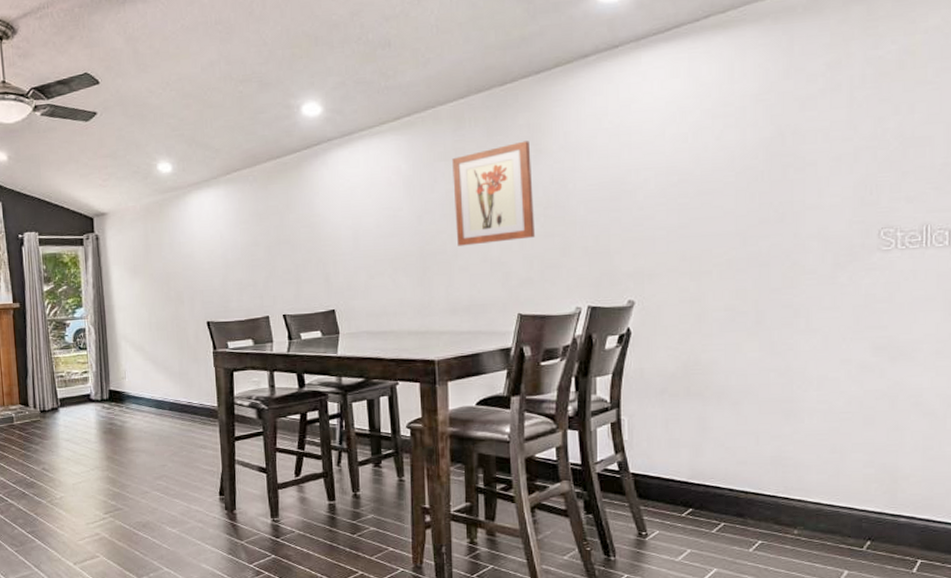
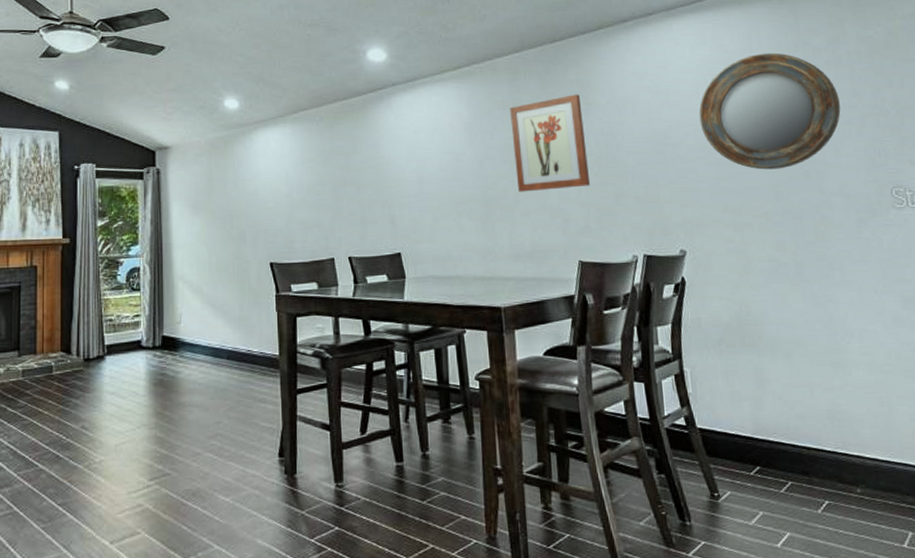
home mirror: none [663,82,831,214] -> present [699,53,841,170]

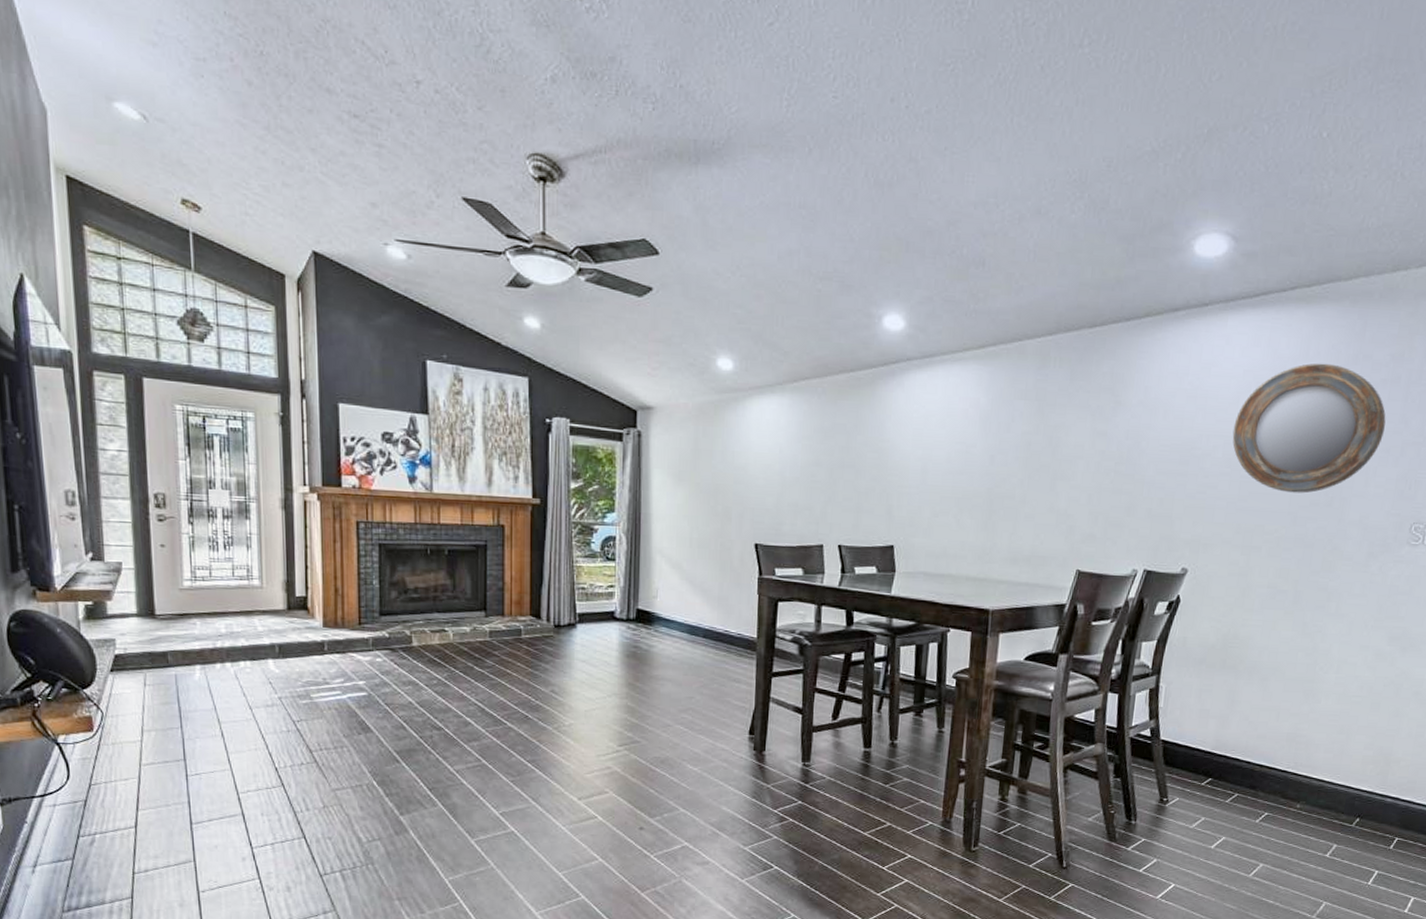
wall art: present [510,94,591,192] -> none [1026,390,1111,494]

